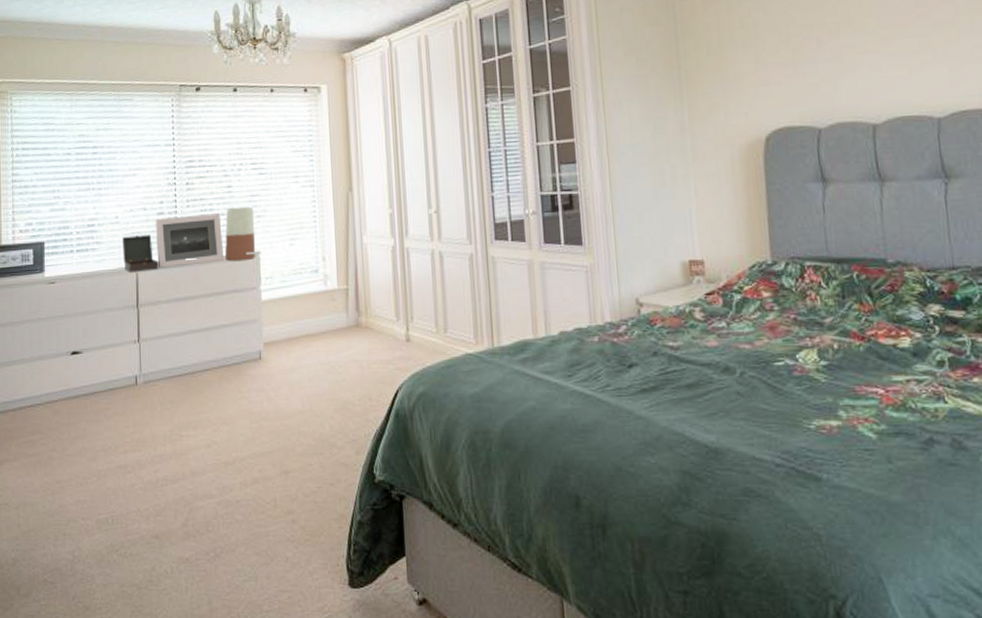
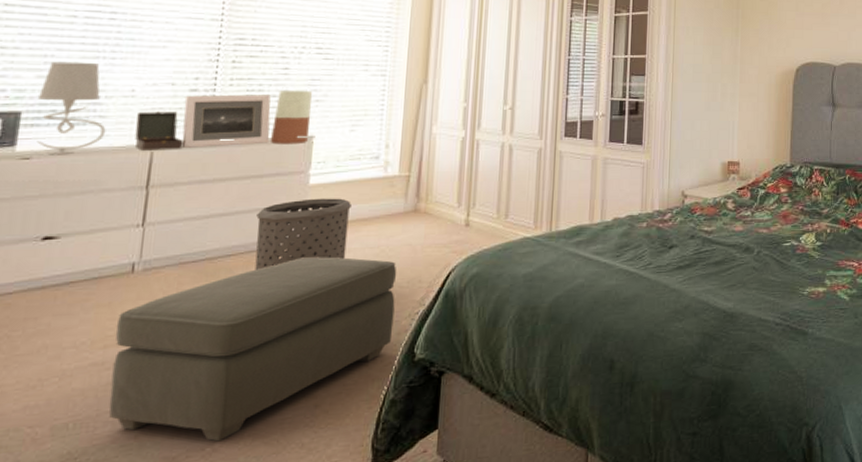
table lamp: none [54,194,102,279] -> present [35,61,106,155]
ottoman: none [130,372,352,548] -> present [108,257,397,442]
laundry basket: none [223,313,301,385] -> present [255,198,351,270]

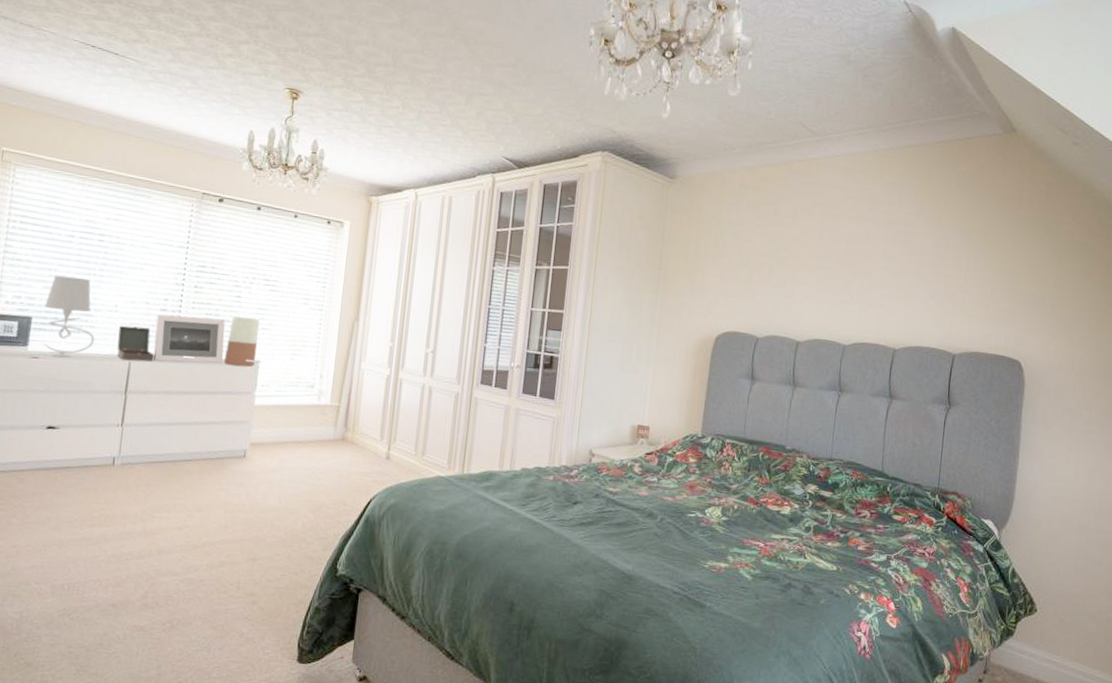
ottoman: present [108,257,397,442] -> none [94,470,325,620]
laundry basket: present [255,198,351,270] -> none [208,417,289,477]

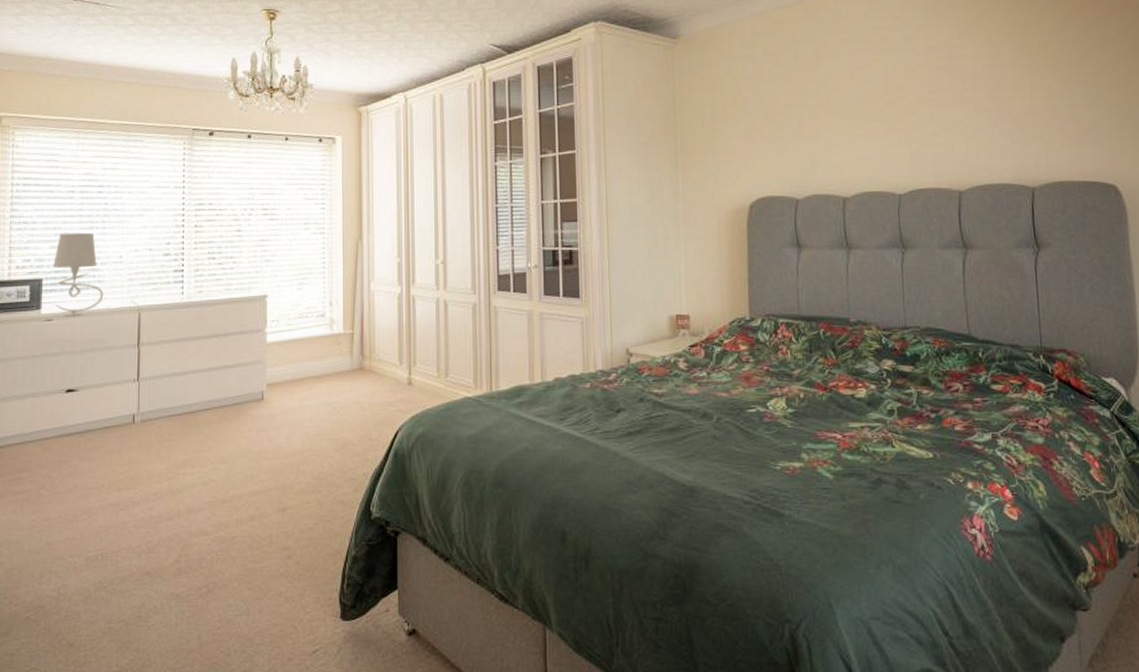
jewelry box: present [117,325,155,362] -> none [125,274,163,313]
picture frame: present [153,314,225,364] -> none [160,256,231,310]
vase: present [223,316,260,368] -> none [231,250,263,304]

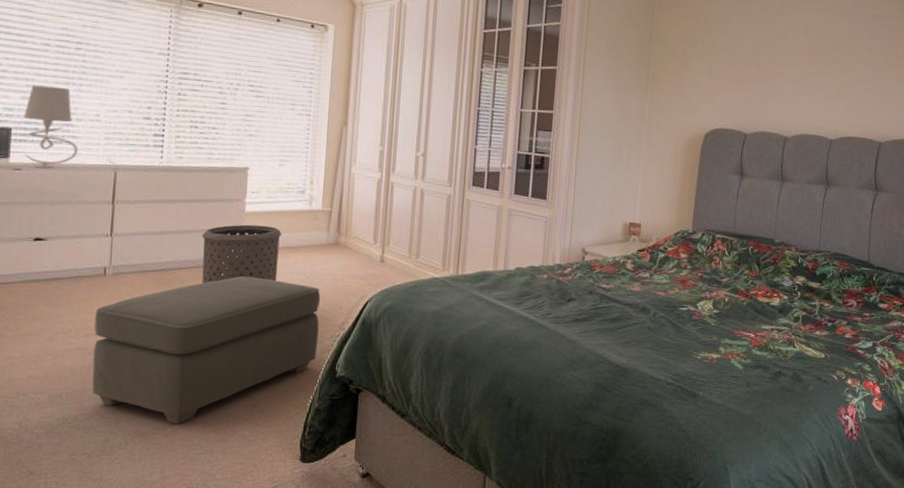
ottoman: none [125,413,350,583] -> present [92,276,321,425]
laundry basket: none [226,355,304,424] -> present [202,224,281,284]

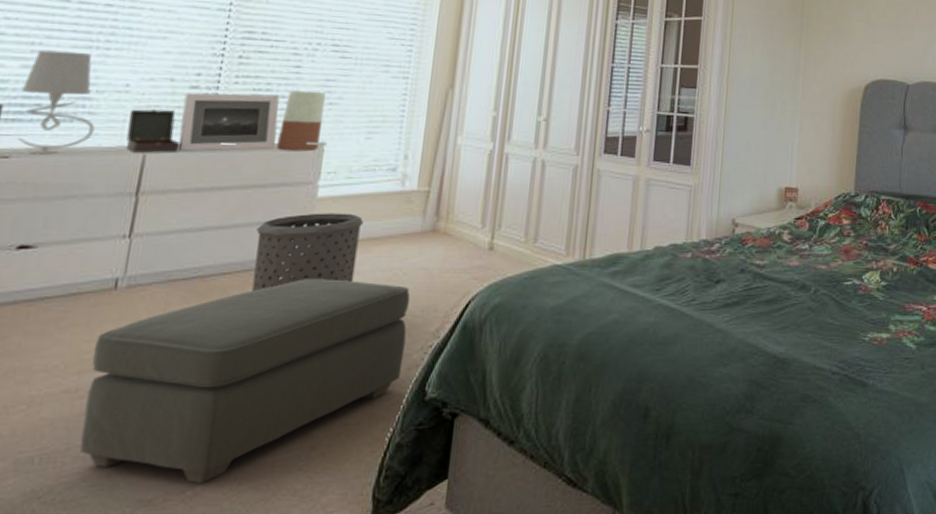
jewelry box: none [101,134,140,172] -> present [126,108,180,154]
picture frame: none [139,122,212,172] -> present [178,93,280,153]
vase: none [211,123,247,175] -> present [276,90,327,152]

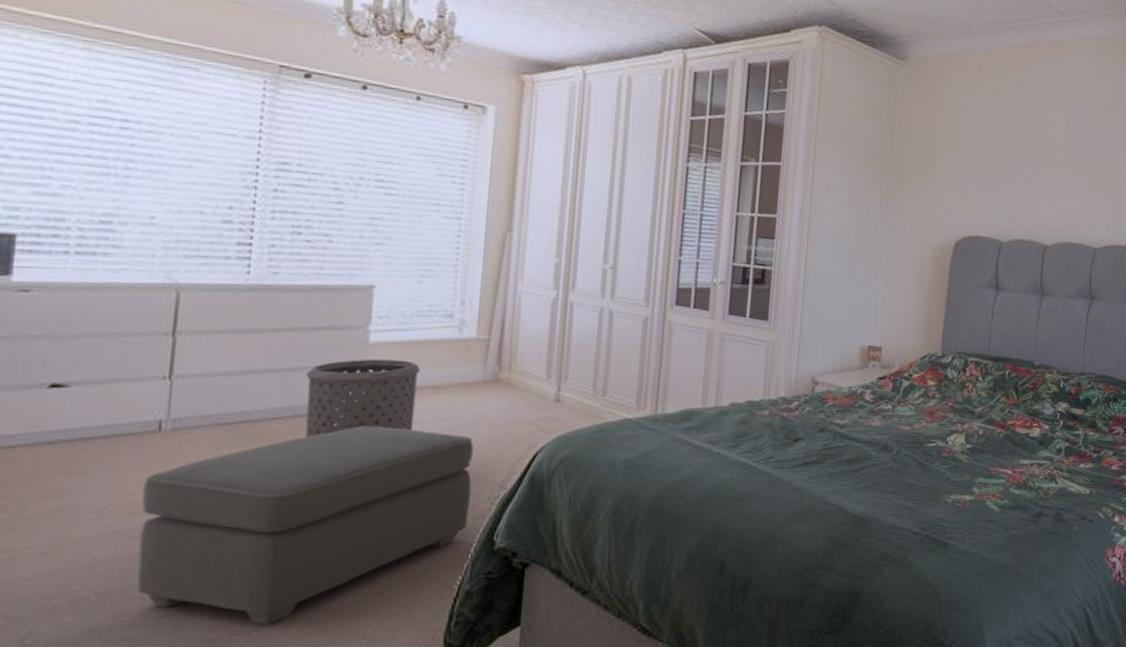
table lamp: present [15,50,95,155] -> none [36,175,121,290]
jewelry box: present [126,108,180,154] -> none [157,243,216,292]
picture frame: present [178,93,280,153] -> none [214,227,322,292]
vase: present [276,90,327,152] -> none [321,228,373,295]

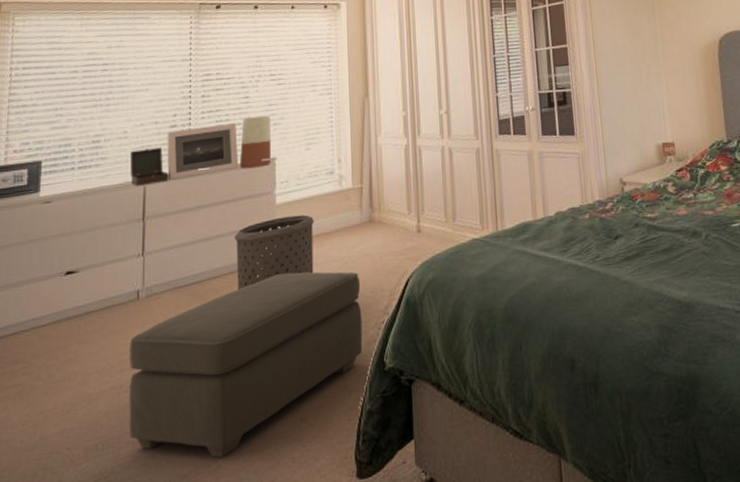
jewelry box: none [157,243,216,292] -> present [129,147,169,187]
picture frame: none [214,227,322,292] -> present [167,123,239,181]
vase: none [321,228,373,295] -> present [239,115,272,169]

